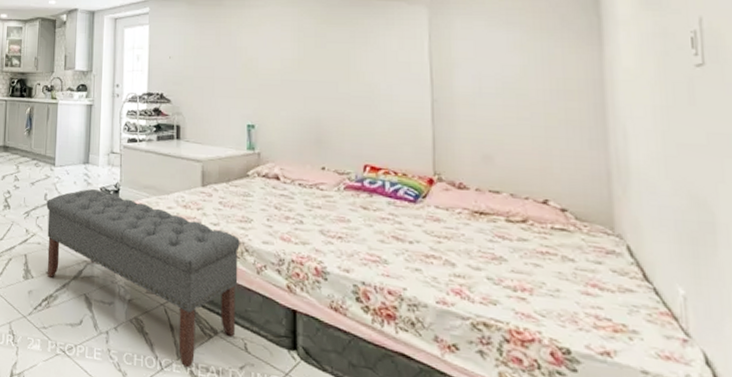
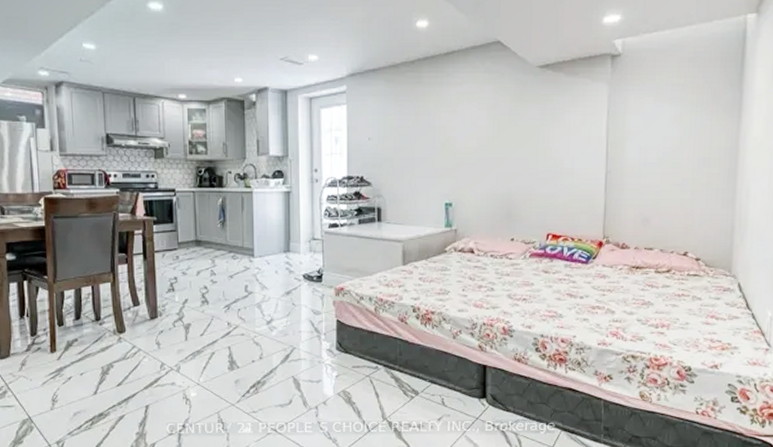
bench: present [46,189,240,368] -> none [247,277,438,427]

